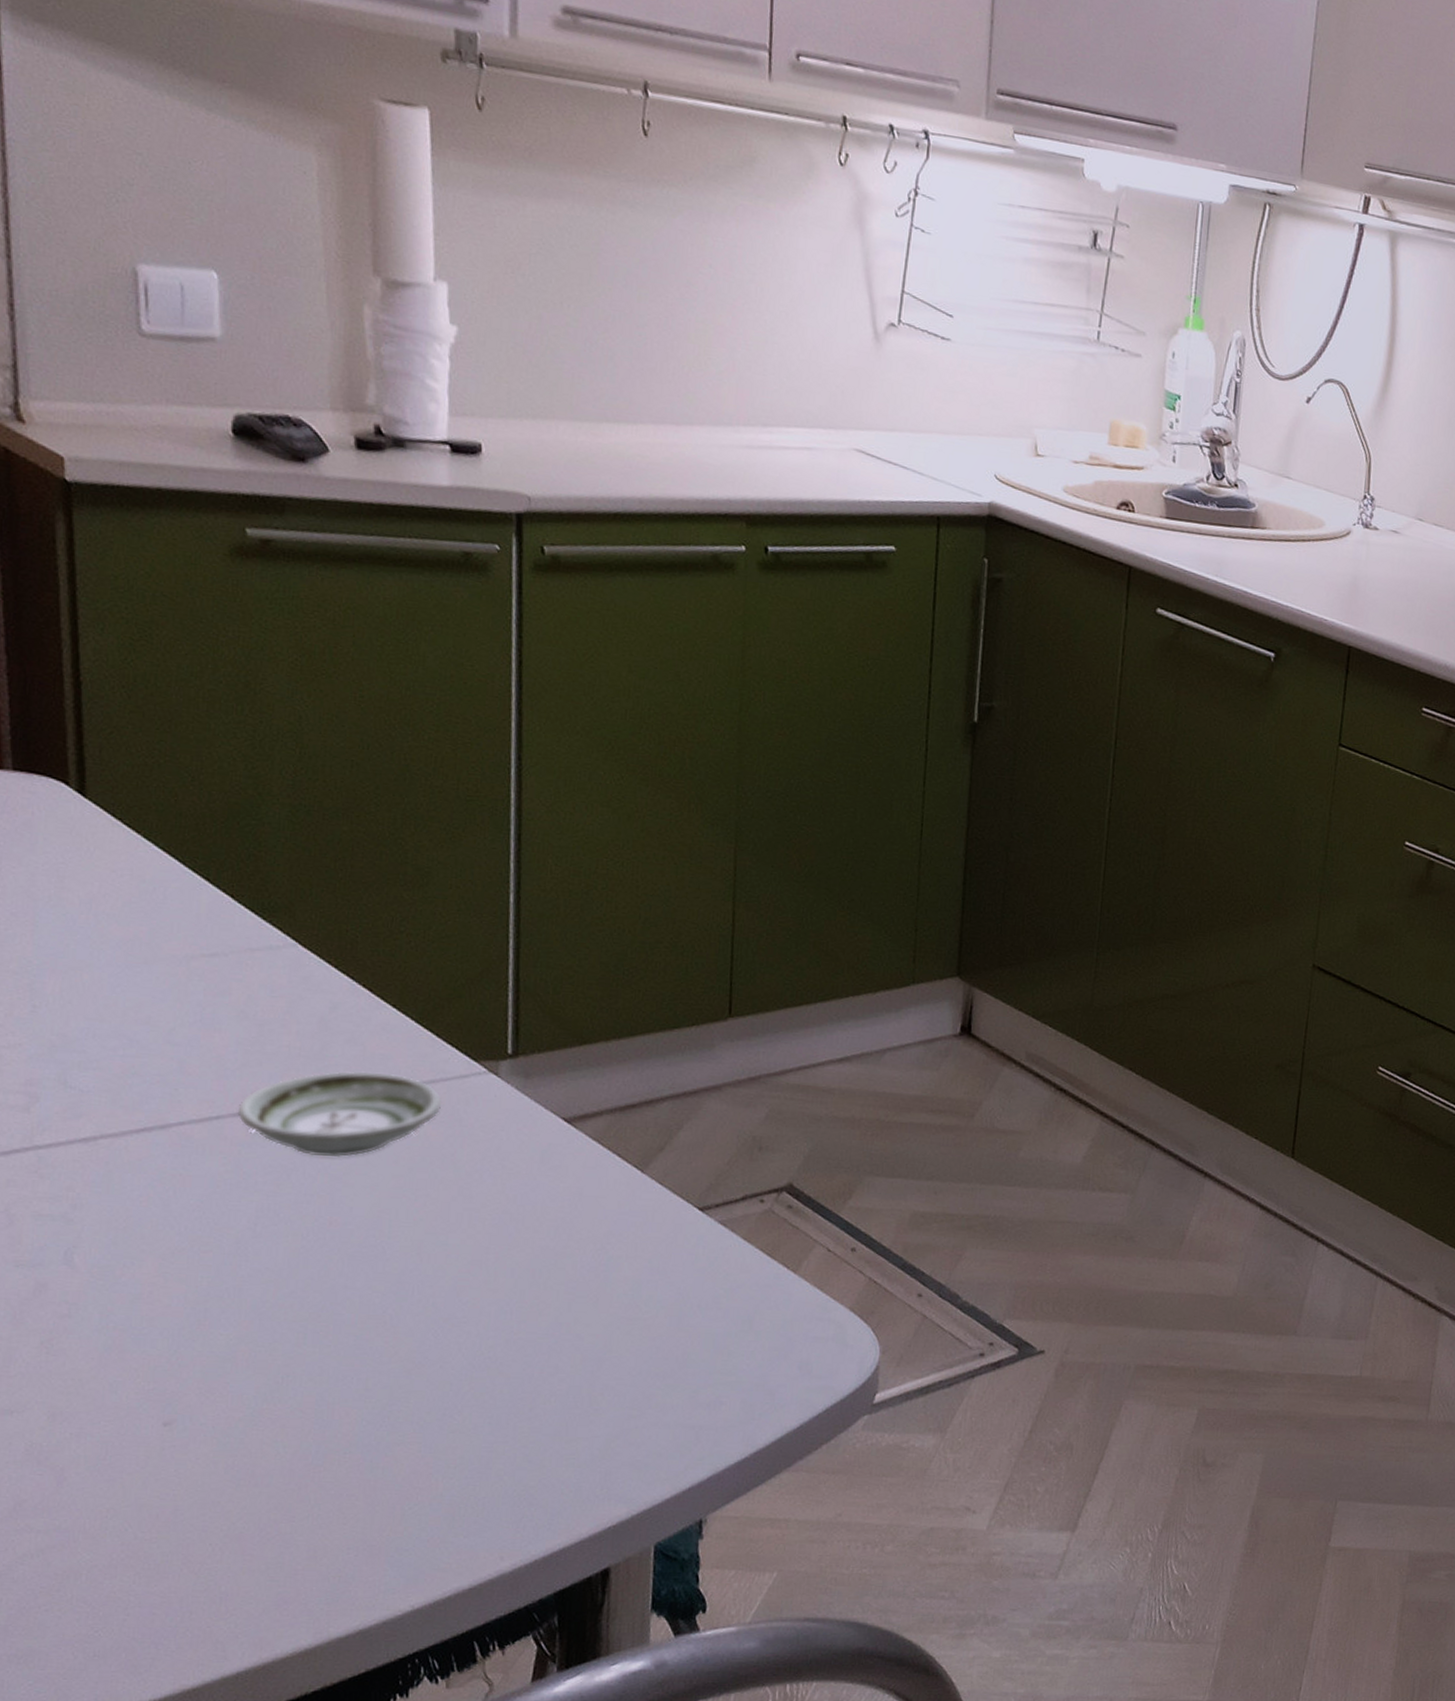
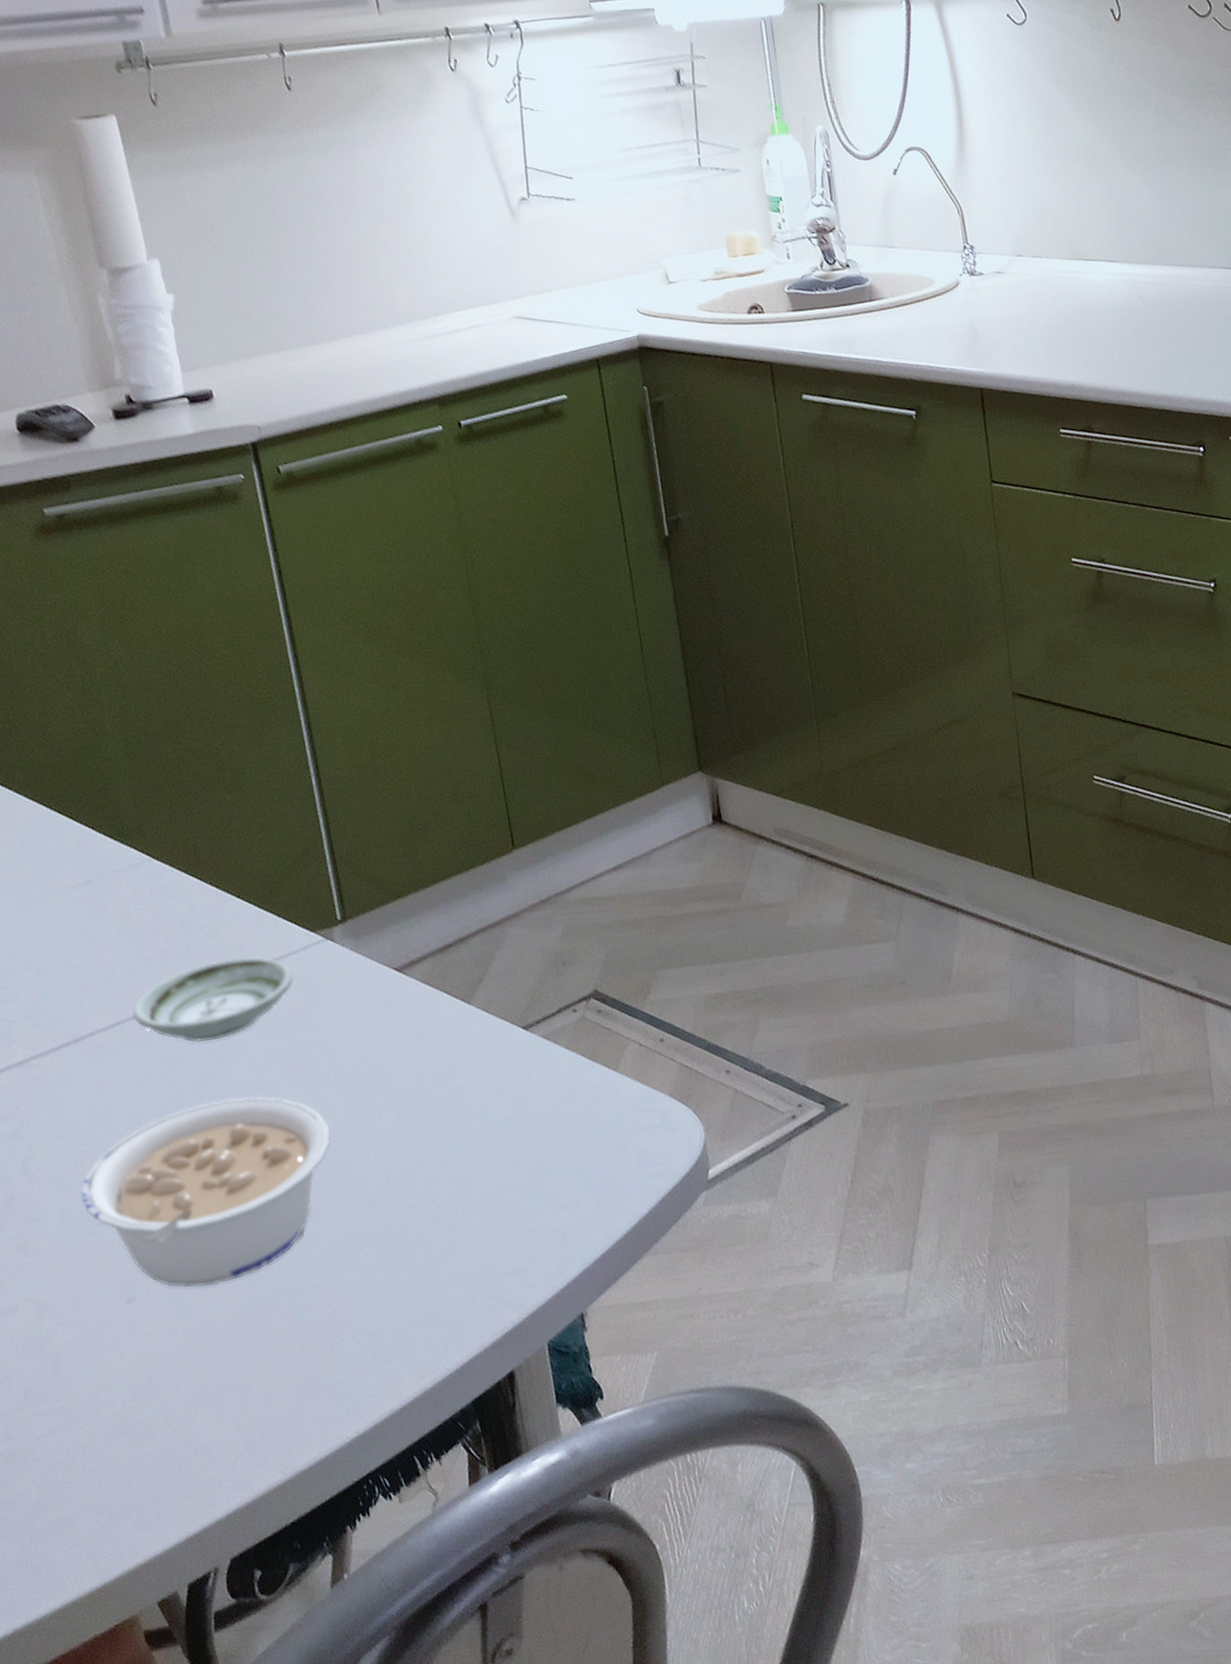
legume: none [130,1222,451,1423] -> present [80,1096,331,1288]

